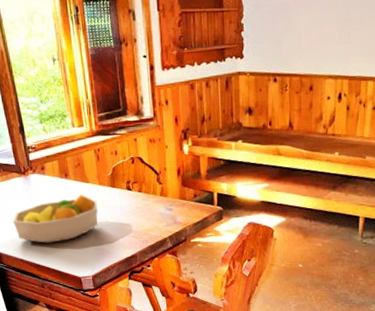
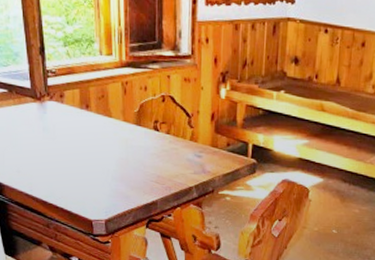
fruit bowl: present [12,194,98,243] -> none [21,129,119,179]

